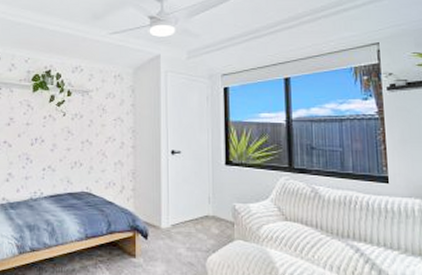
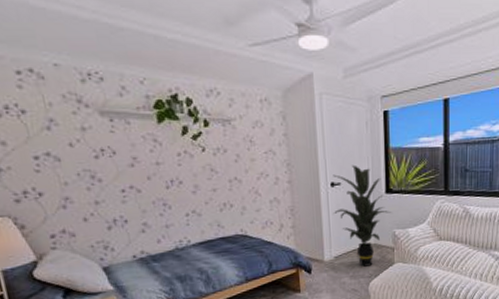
indoor plant: none [173,135,232,239] -> present [333,164,392,267]

